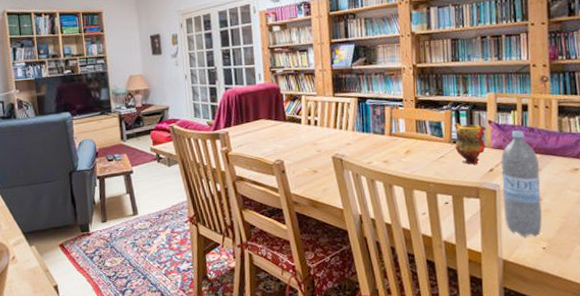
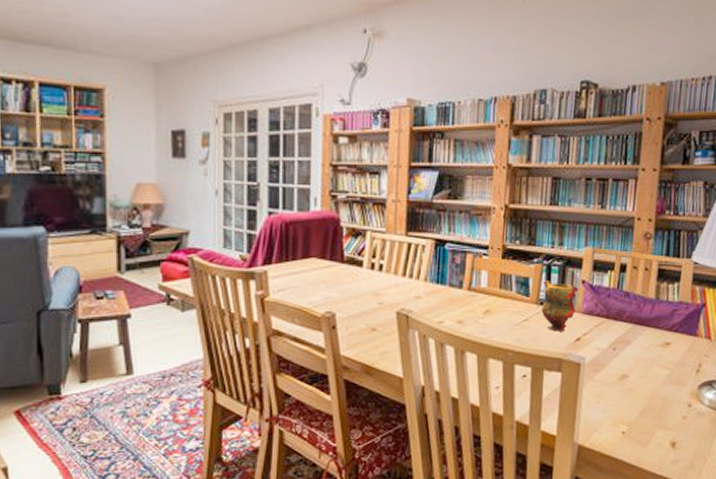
water bottle: present [501,130,542,237] -> none [586,294,631,419]

